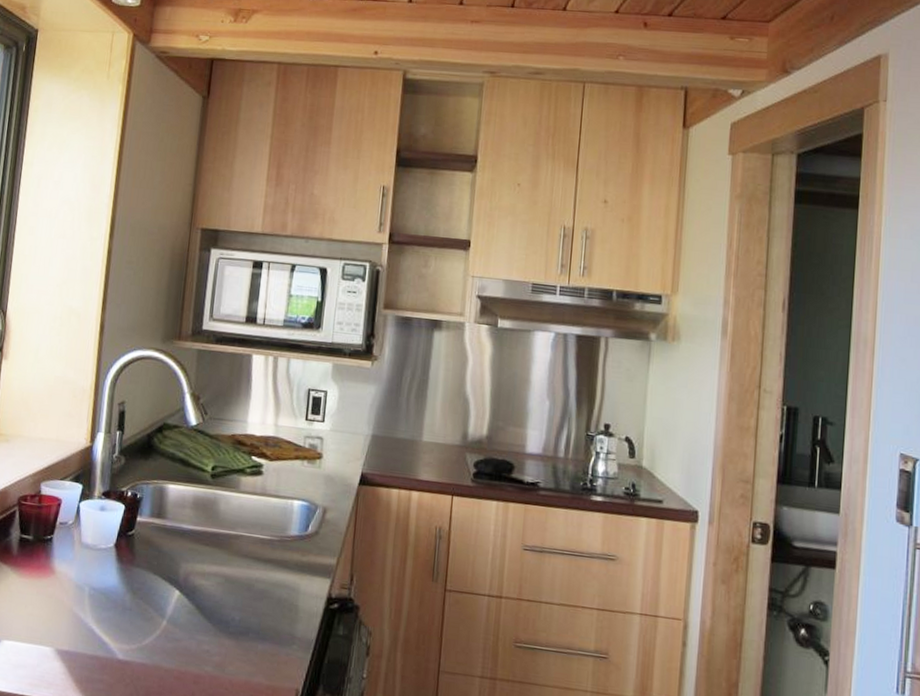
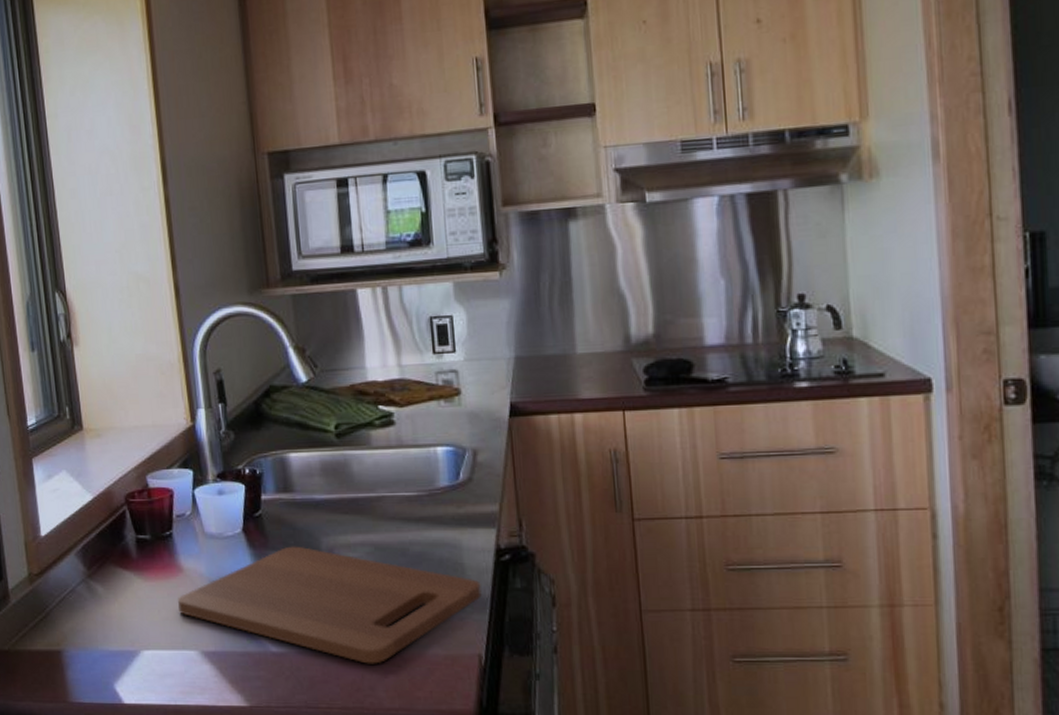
cutting board: none [44,566,309,685] -> present [178,546,482,664]

